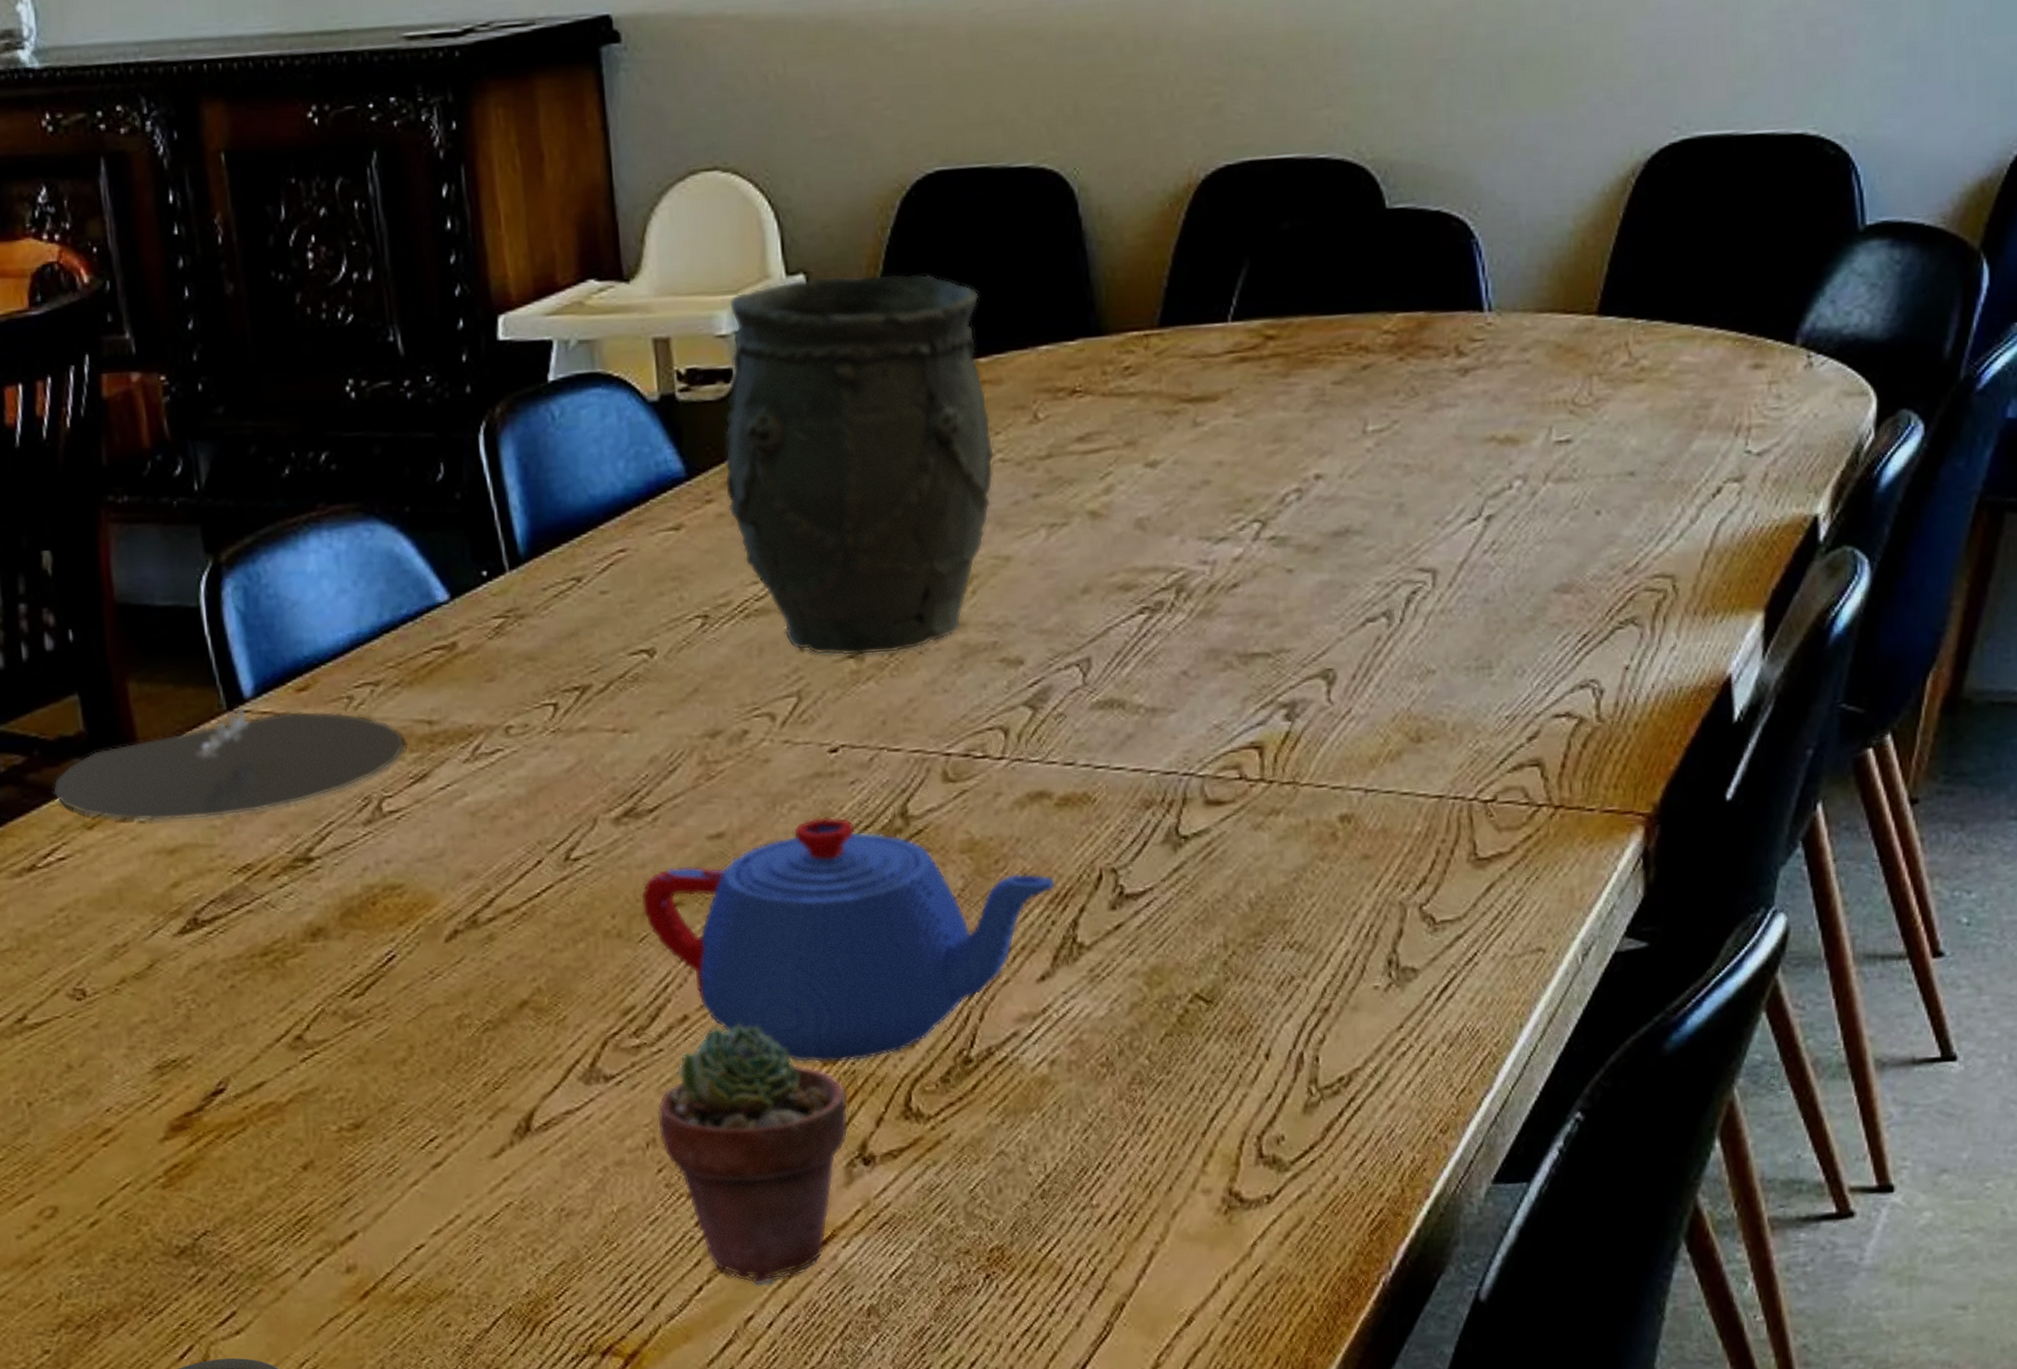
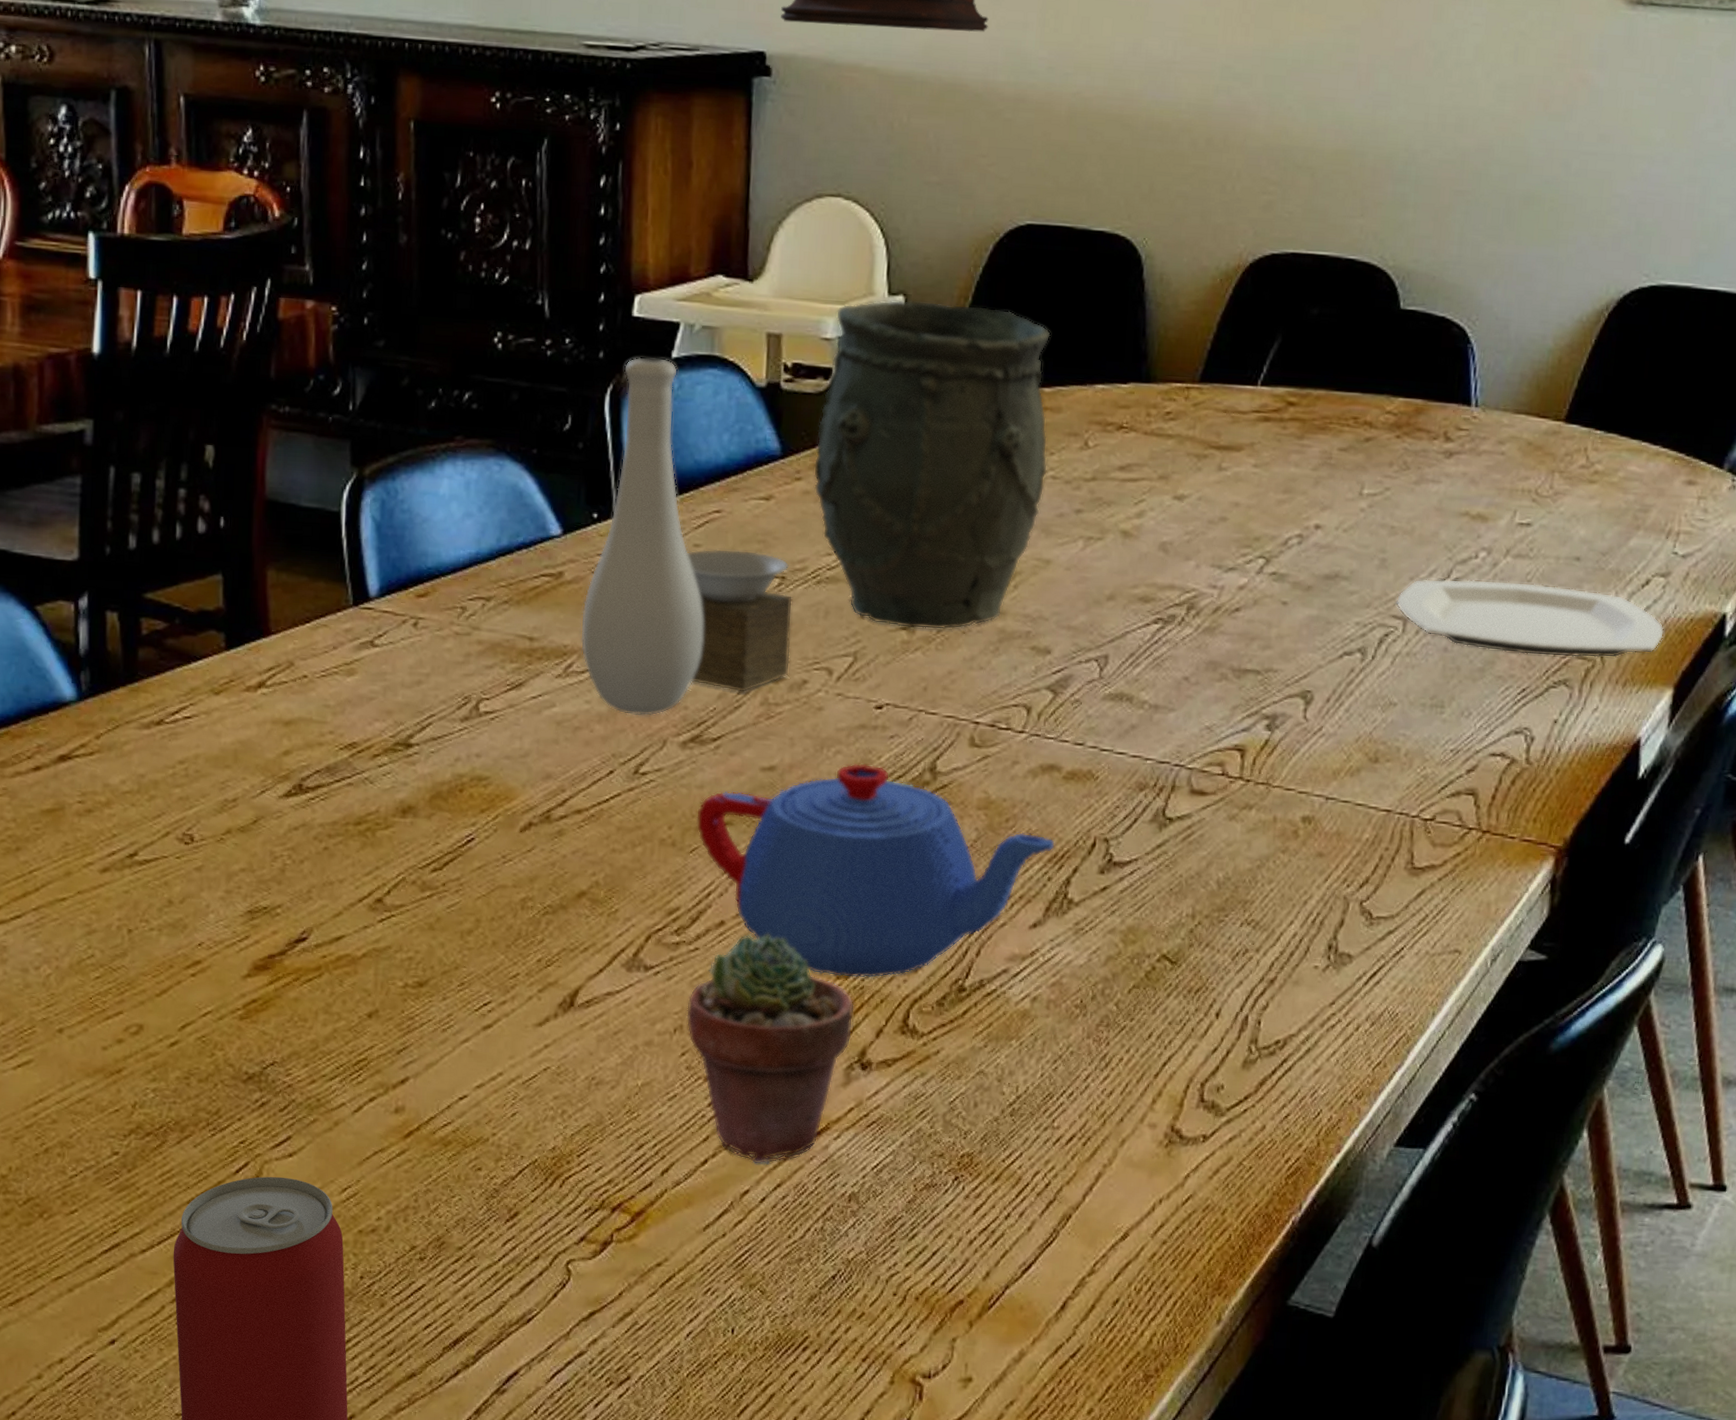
plate: present [52,706,405,821] -> none [187,603,507,698]
vase: none [483,383,725,795] -> present [580,356,793,717]
plate: none [1421,508,1746,595] -> present [1396,578,1665,658]

